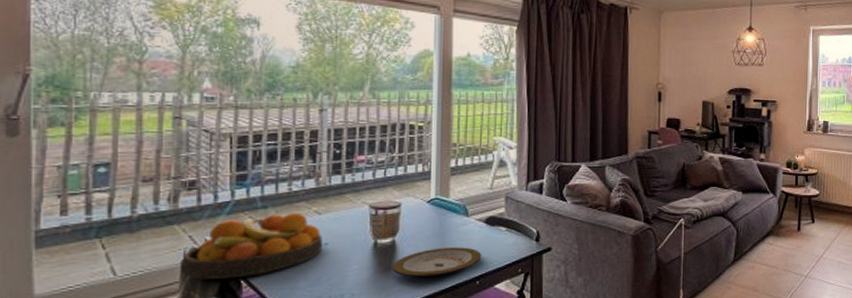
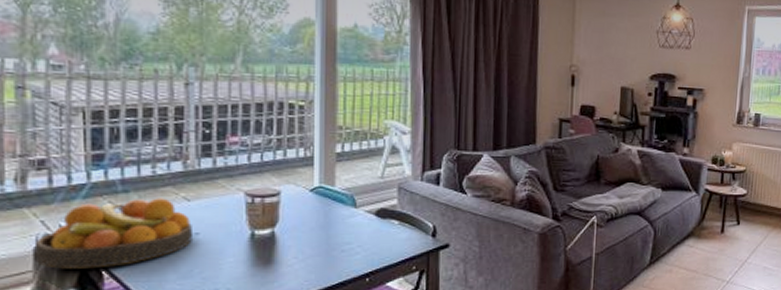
plate: present [391,247,482,277] -> none [271,241,372,272]

